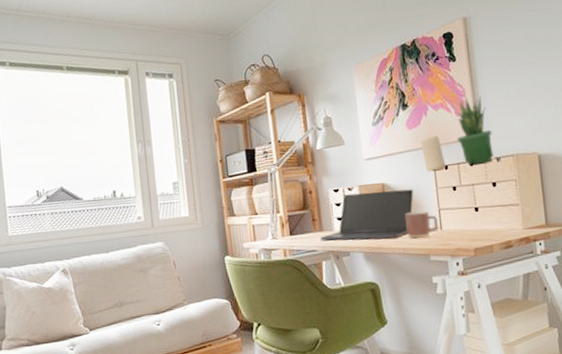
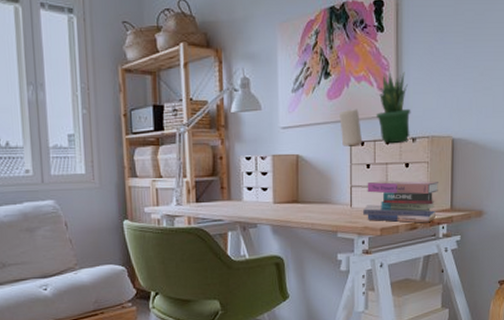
laptop: present [320,189,414,241] -> none [228,162,327,213]
mug: present [405,211,438,239] -> none [317,186,349,215]
books: none [454,198,531,242] -> present [363,180,438,223]

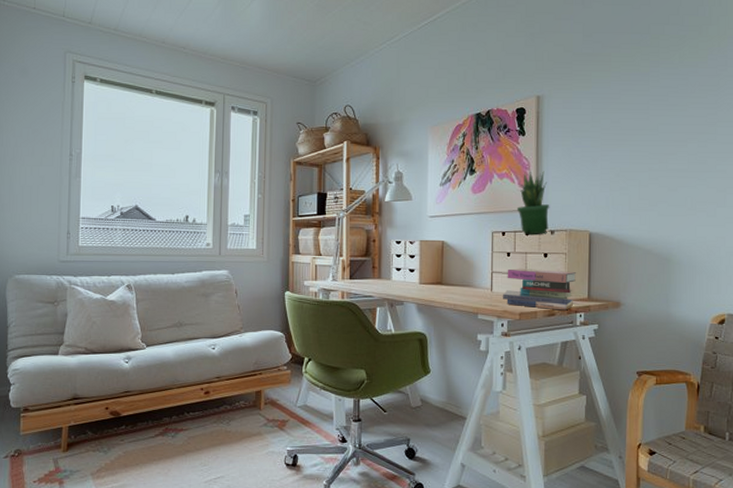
candle: present [339,109,363,147] -> none [483,202,504,236]

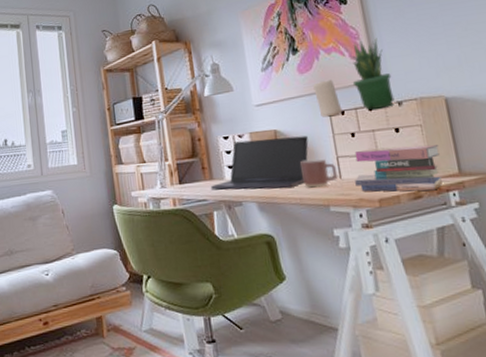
laptop: none [378,247,470,294] -> present [211,135,309,190]
mug: none [460,271,490,298] -> present [300,158,337,188]
candle: none [483,202,504,236] -> present [313,79,343,118]

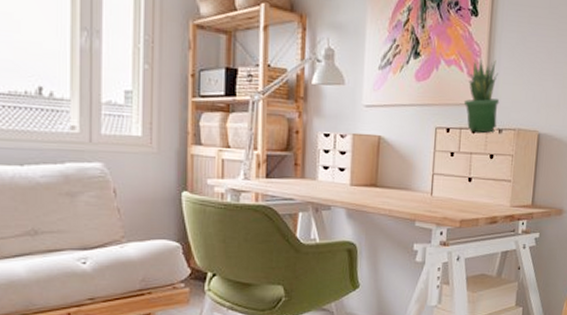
laptop: present [211,135,309,190] -> none [301,141,410,197]
mug: present [300,158,337,188] -> none [396,172,430,203]
candle: present [313,79,343,118] -> none [426,93,449,132]
books: present [354,144,442,192] -> none [443,169,521,218]

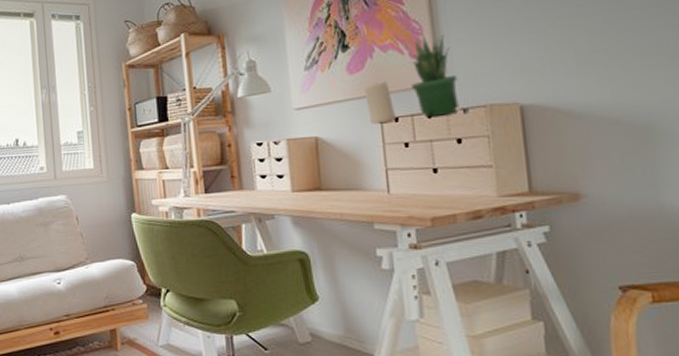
candle: none [426,93,449,132] -> present [364,81,397,125]

